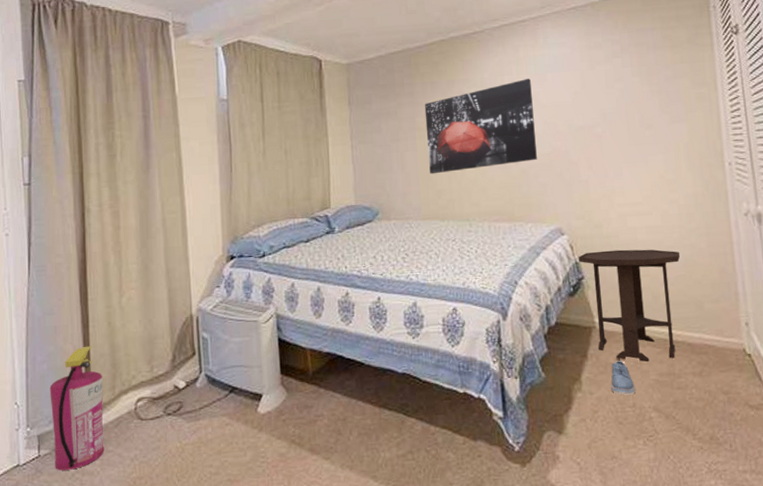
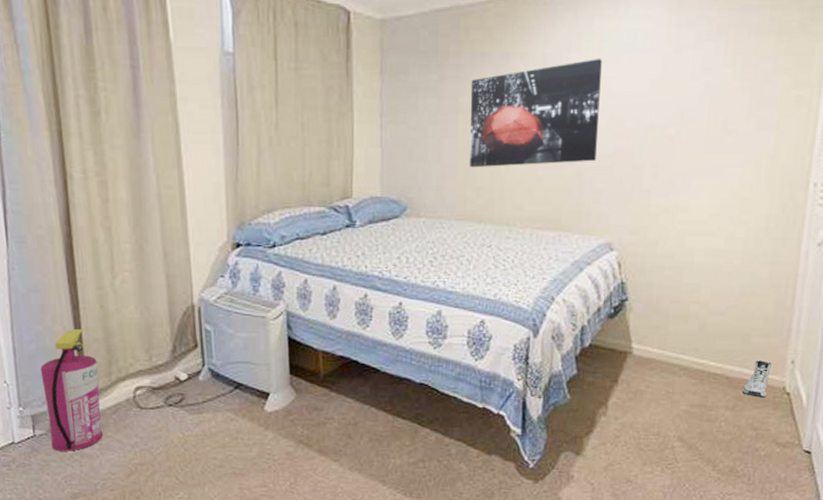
side table: present [578,249,681,363] -> none [625,272,738,393]
shoe: present [611,361,635,395] -> none [637,389,663,423]
sneaker: none [705,325,730,361] -> present [742,360,771,398]

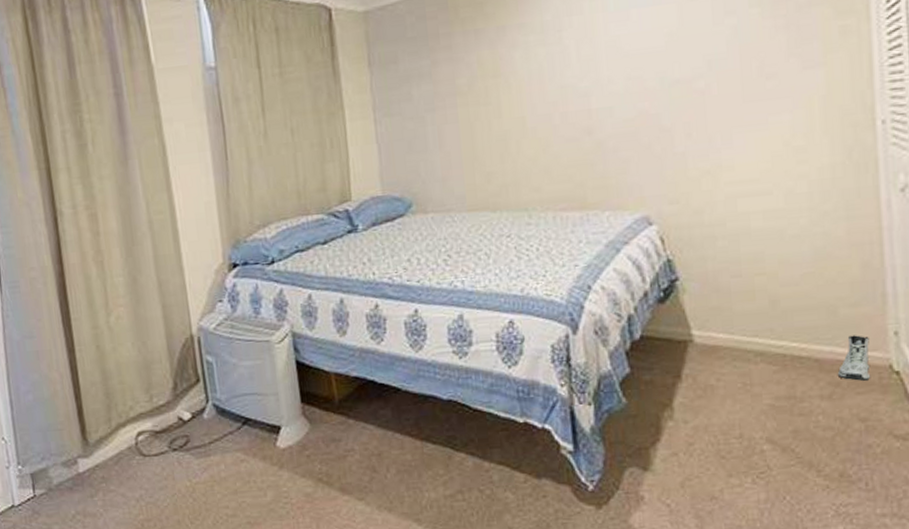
fire extinguisher: present [40,328,103,451] -> none [38,373,106,512]
wall art: present [469,59,602,168] -> none [466,18,617,153]

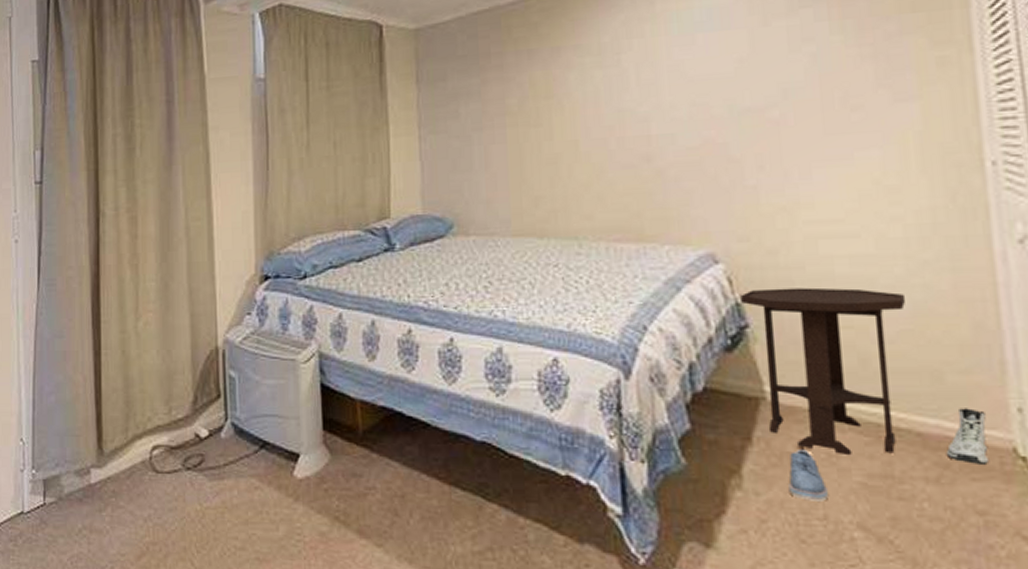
side table: none [671,240,809,384] -> present [740,287,906,456]
shoe: none [711,382,743,424] -> present [788,450,828,501]

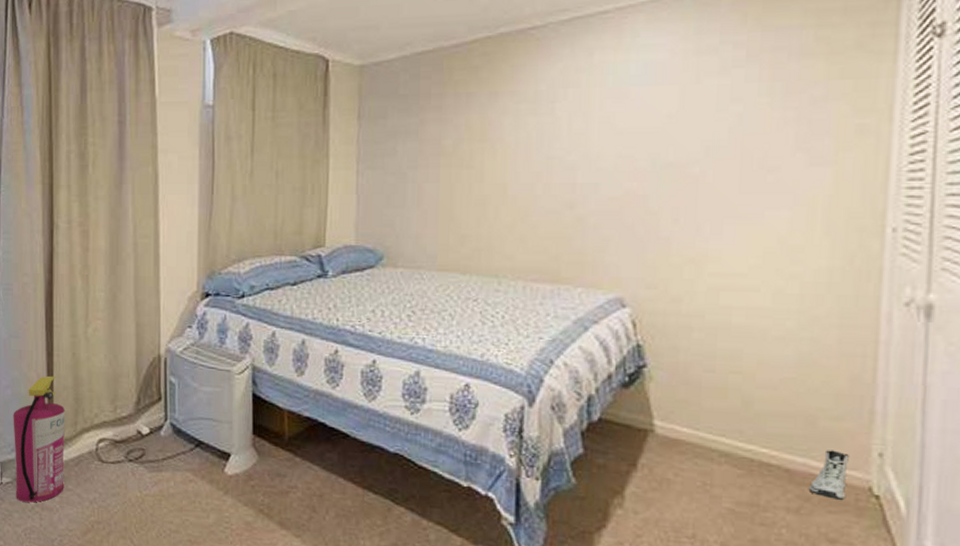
fire extinguisher: none [57,377,115,525] -> present [13,375,66,503]
side table: present [740,287,906,456] -> none [642,333,794,486]
shoe: present [788,450,828,501] -> none [664,477,699,523]

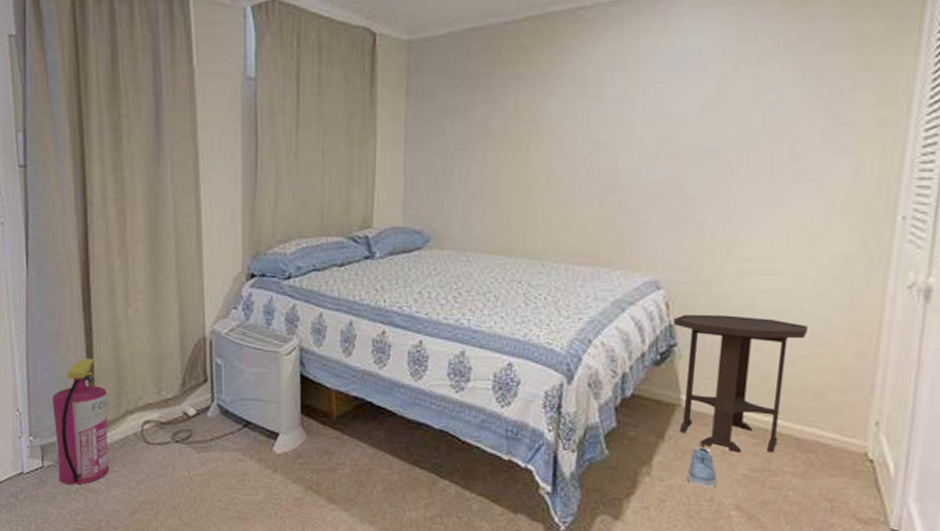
side table: none [642,333,794,486] -> present [674,314,809,454]
shoe: none [664,477,699,523] -> present [687,447,717,488]
sneaker: present [808,450,849,500] -> none [813,420,850,464]

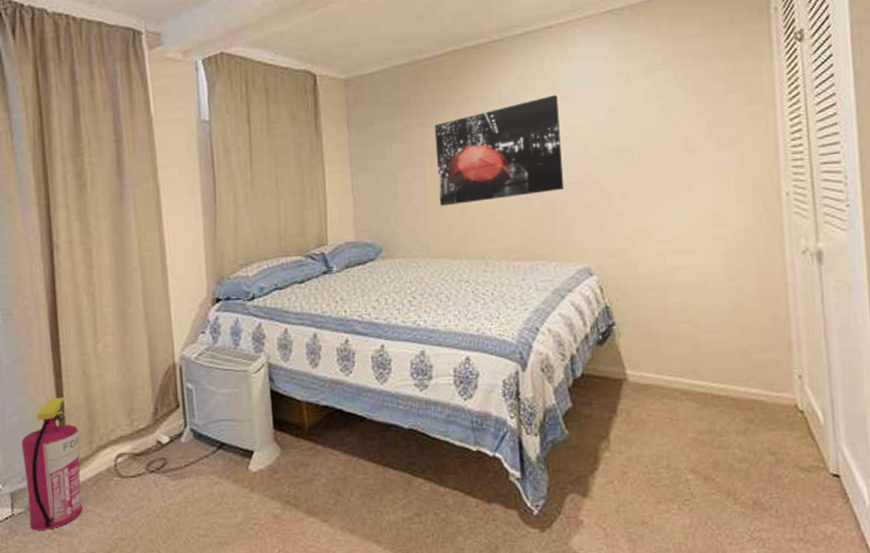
wall art: none [500,78,650,197] -> present [434,95,563,207]
side table: present [674,314,809,454] -> none [609,292,727,419]
shoe: present [687,447,717,488] -> none [643,417,670,455]

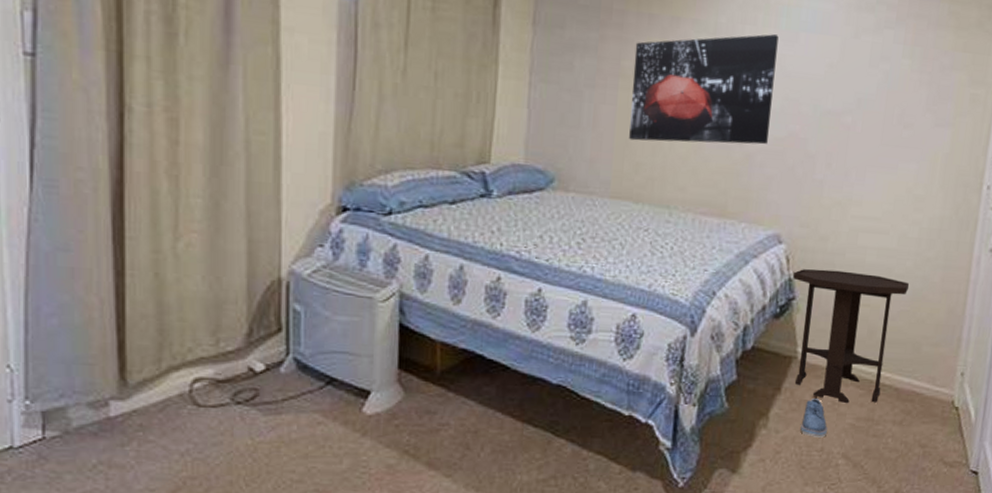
fire extinguisher: present [21,396,83,531] -> none [61,301,144,460]
side table: none [609,292,727,419] -> present [793,269,910,404]
shoe: none [643,417,670,455] -> present [800,399,827,438]

